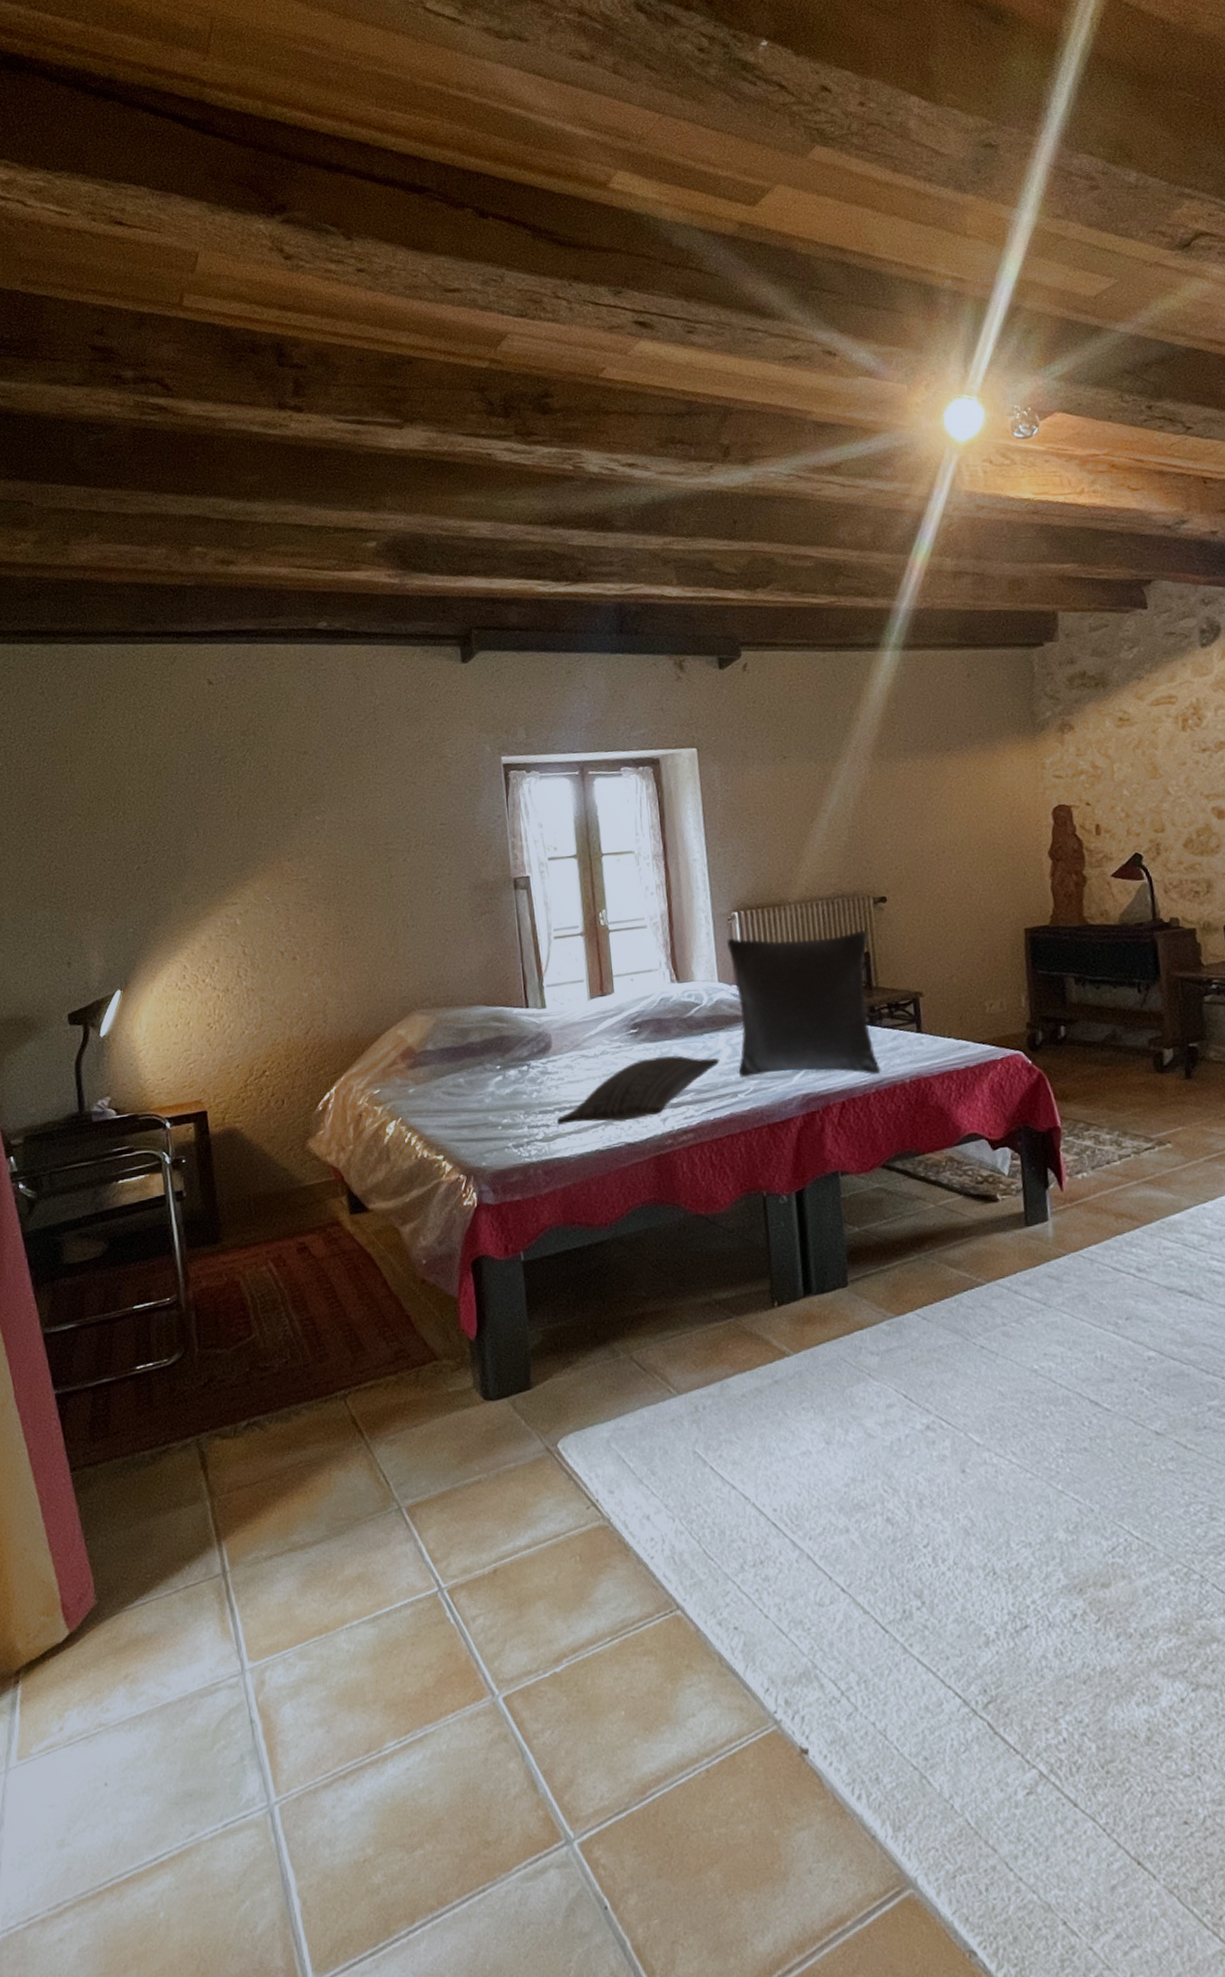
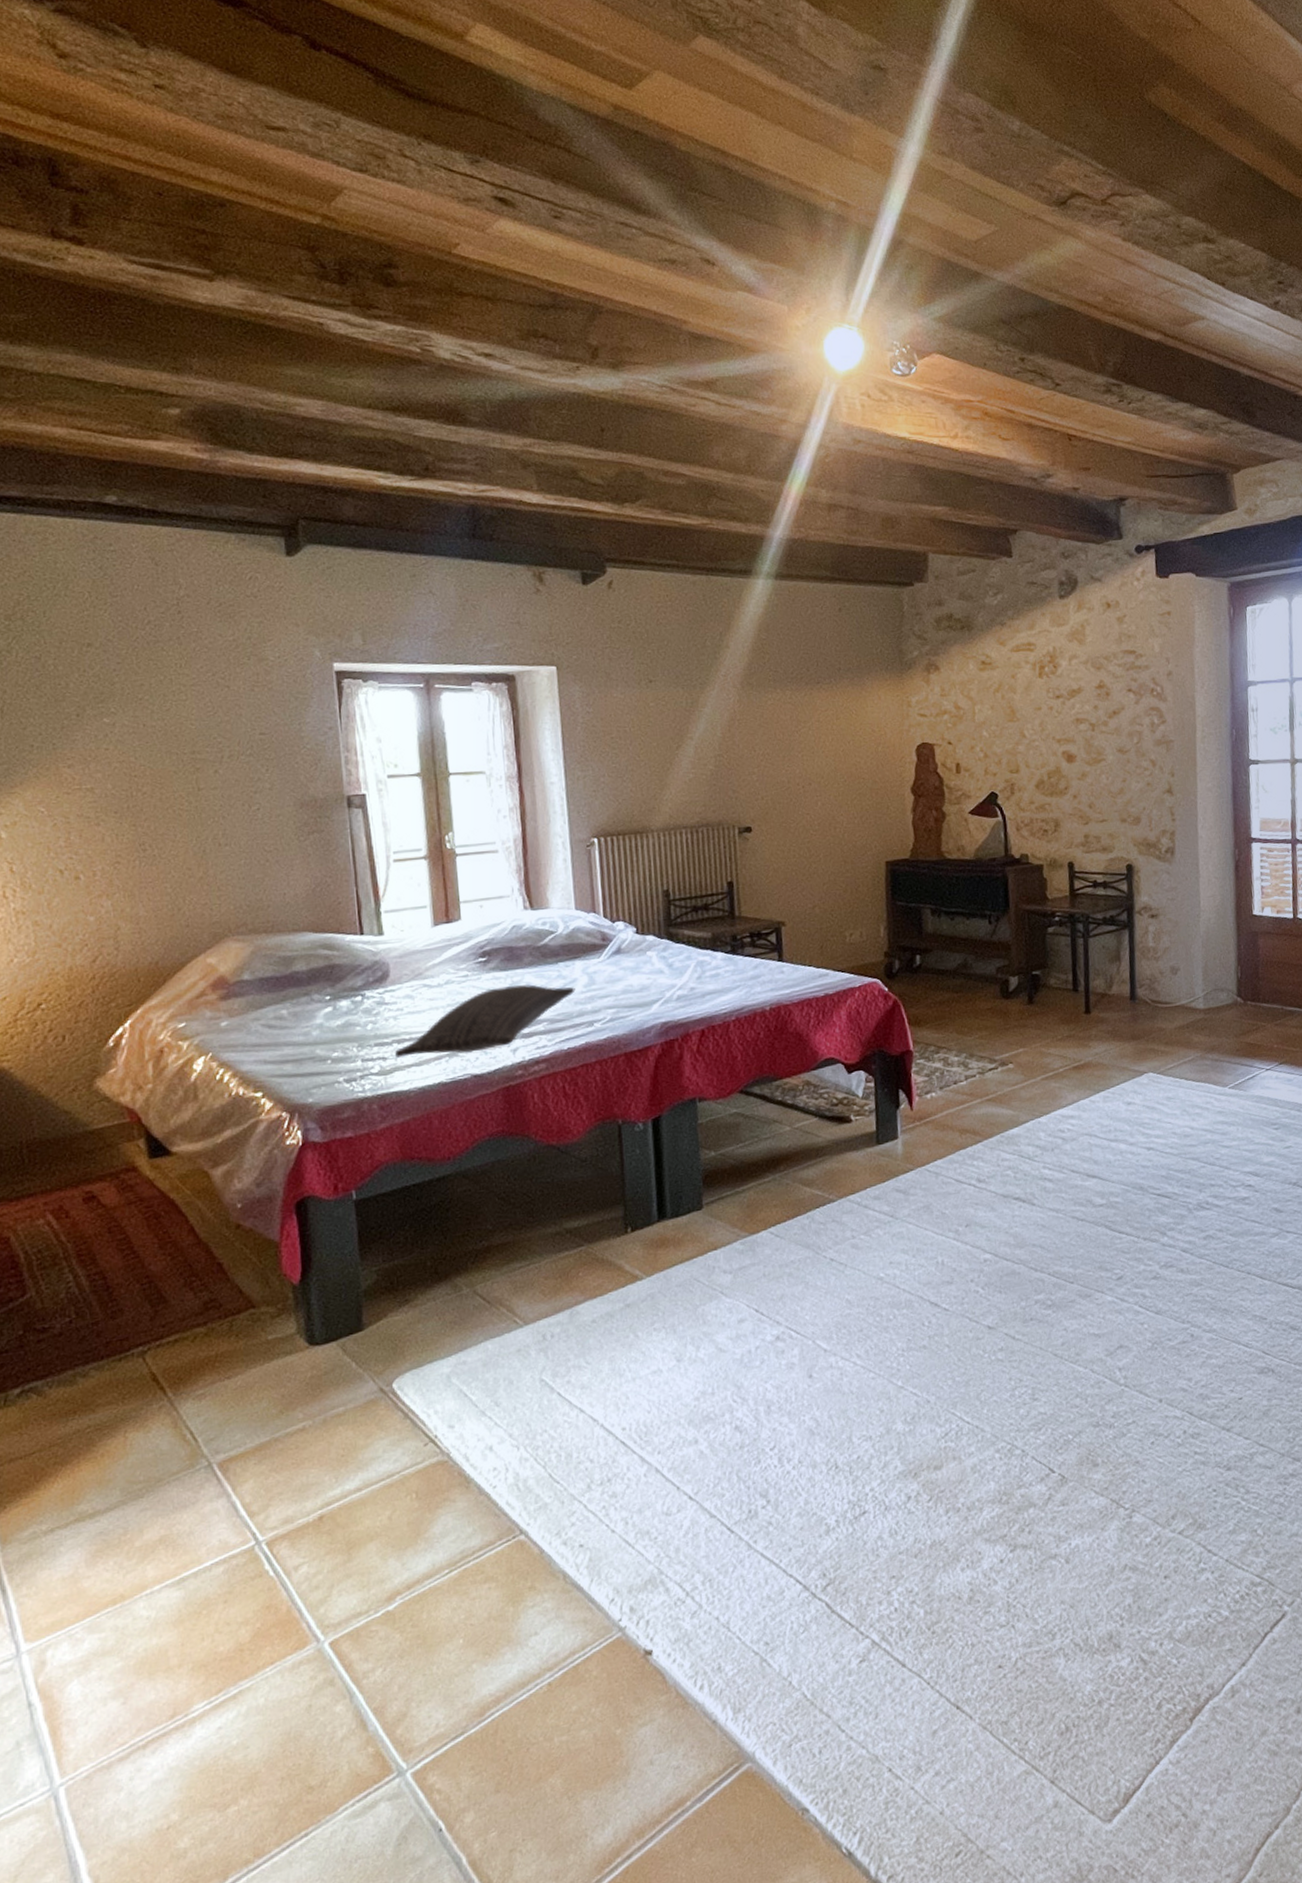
pillow: present [727,930,881,1078] -> none [585,859,742,1007]

